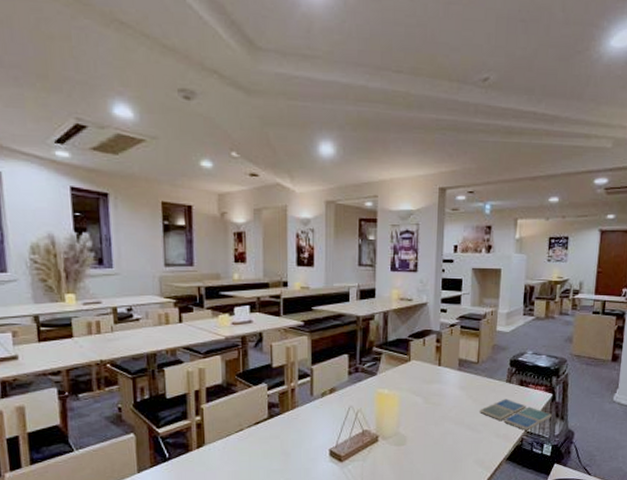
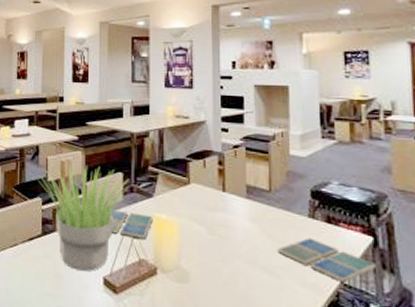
potted plant: none [264,350,354,446] -> present [40,165,129,271]
drink coaster: none [333,389,376,413] -> present [107,209,153,239]

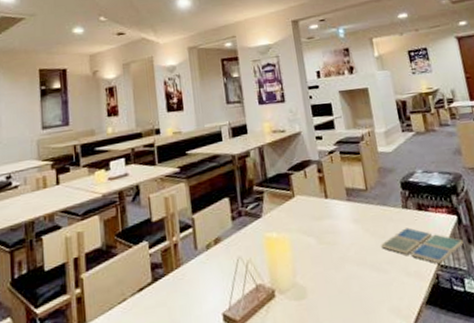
potted plant: present [40,165,129,271] -> none [143,195,236,313]
drink coaster: present [107,209,153,239] -> none [218,236,265,264]

